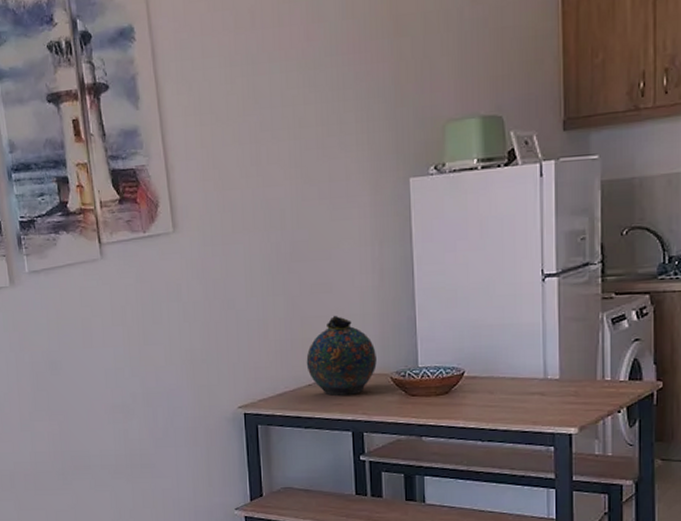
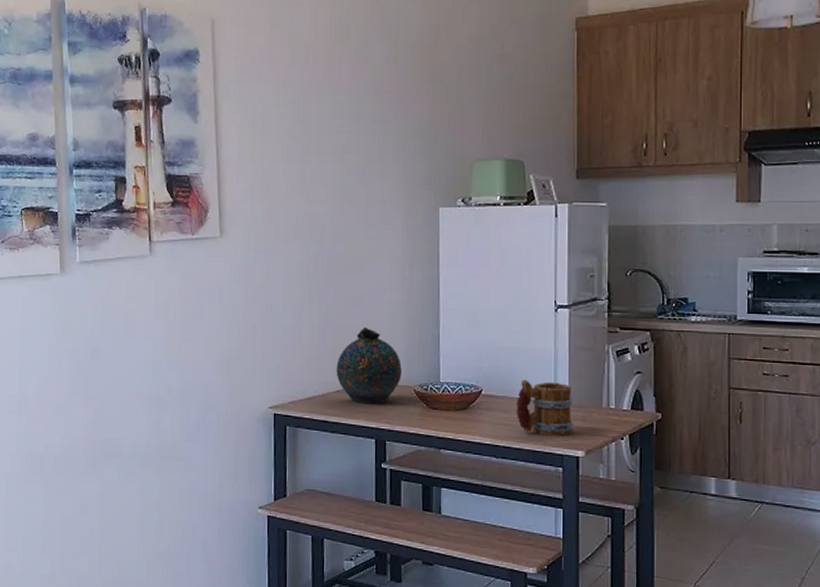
mug: none [501,357,565,414] -> present [515,379,573,436]

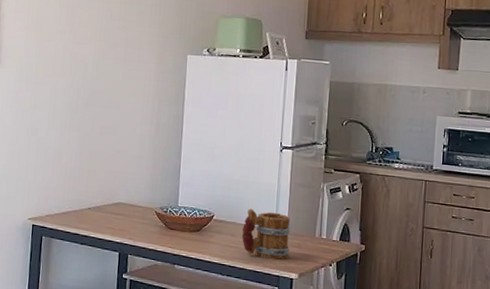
snuff bottle: present [336,326,402,404] -> none [89,153,146,222]

